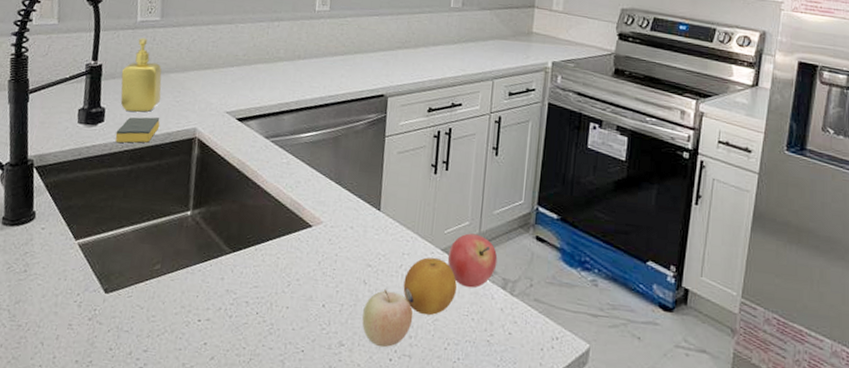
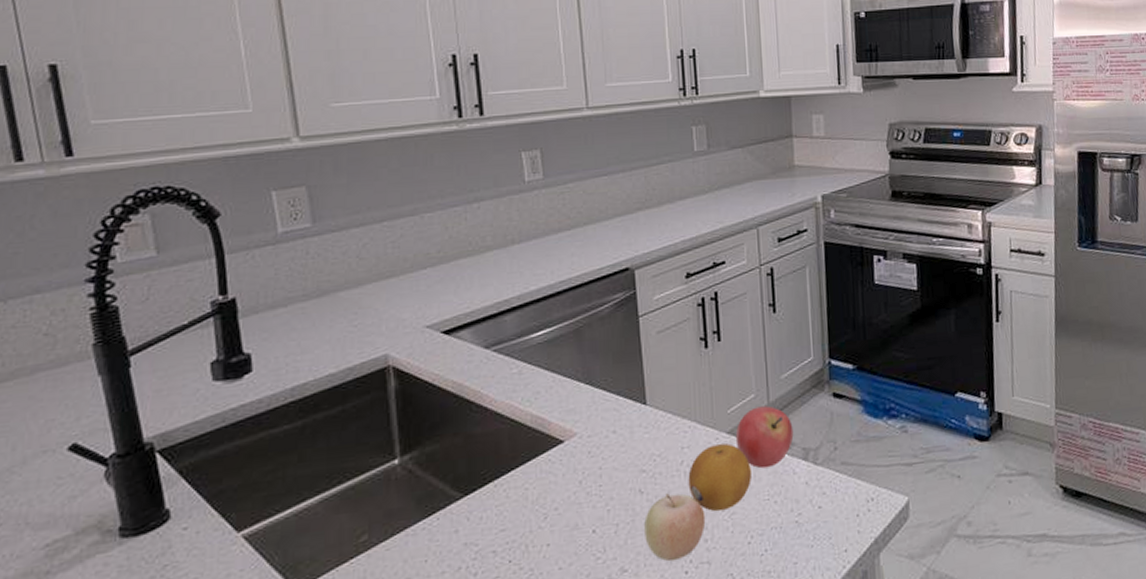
sponge: present [115,117,160,143] -> none [272,351,336,395]
soap dispenser: present [120,38,162,112] -> none [266,253,330,351]

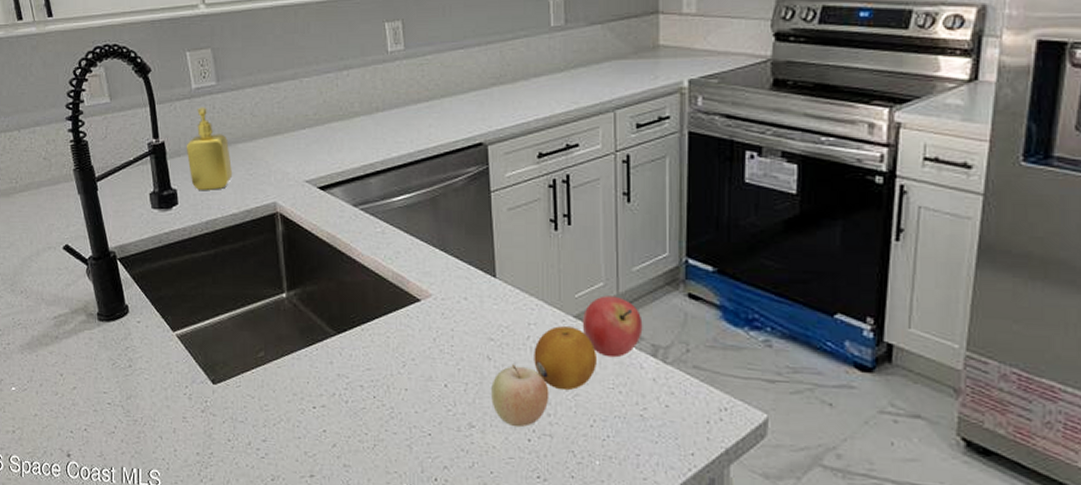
soap dispenser: none [266,253,330,351] -> present [186,107,232,190]

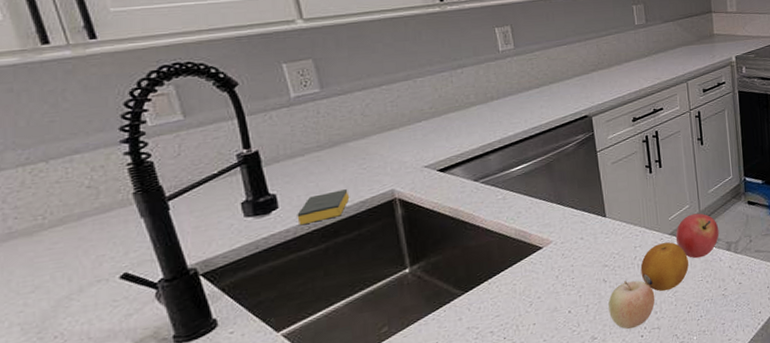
soap dispenser: present [186,107,232,190] -> none [286,113,343,191]
sponge: none [192,194,237,226] -> present [297,189,350,226]

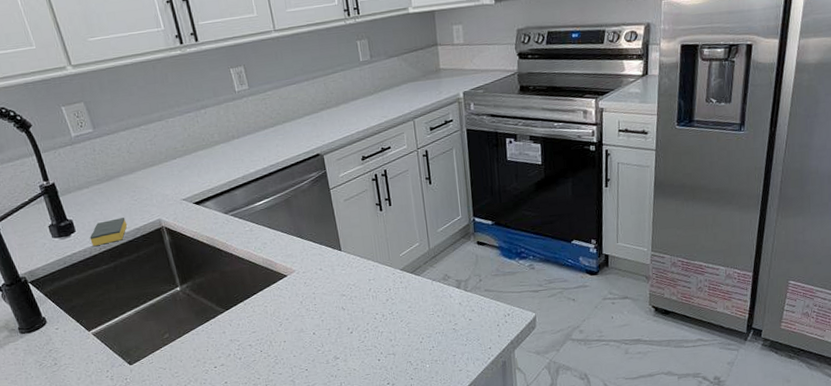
fruit: present [608,280,655,330] -> none [347,310,390,353]
fruit: present [640,242,689,292] -> none [375,277,420,322]
fruit: present [675,213,720,259] -> none [406,251,449,294]

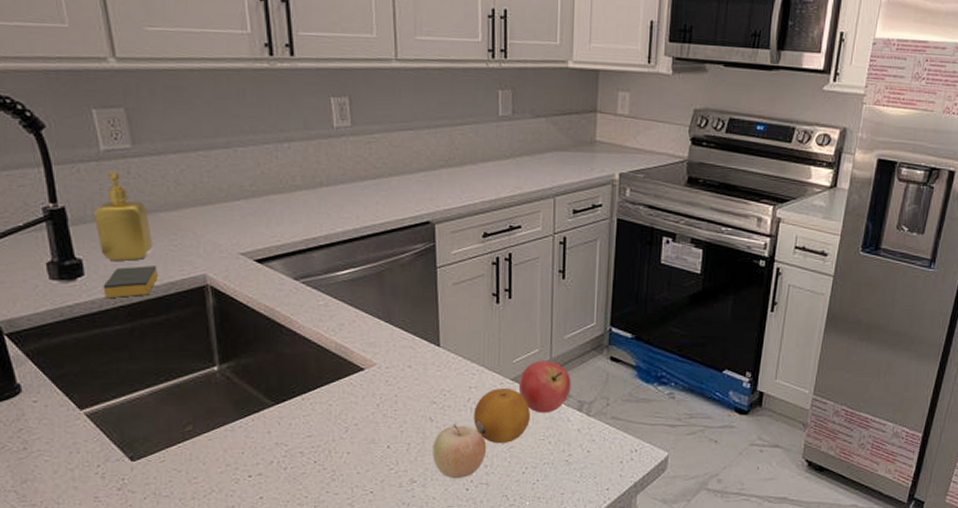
soap dispenser: none [74,151,120,218] -> present [93,171,152,261]
fruit: none [347,310,390,353] -> present [433,424,487,479]
fruit: none [375,277,420,322] -> present [473,388,530,444]
fruit: none [406,251,449,294] -> present [518,360,571,413]

